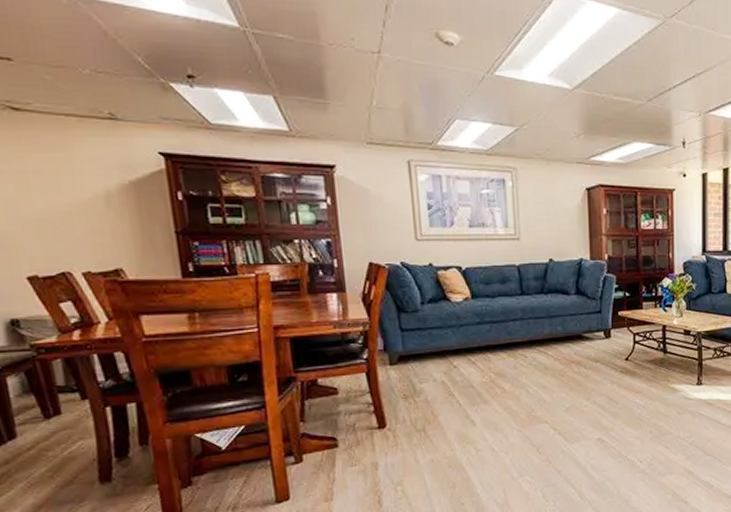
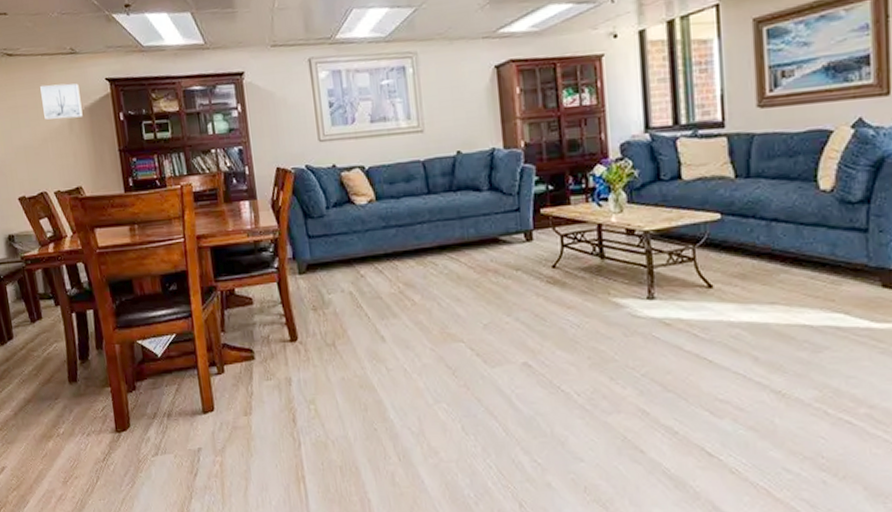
wall art: none [62,150,126,192] -> present [40,83,83,120]

